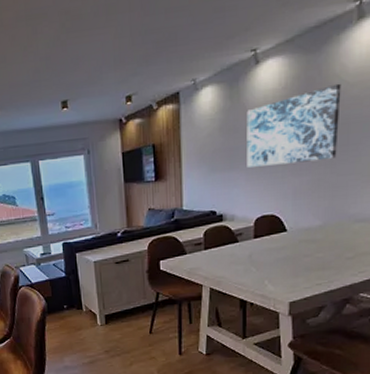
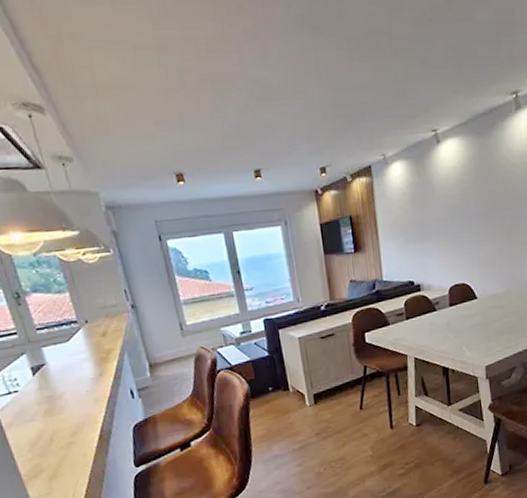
wall art: present [246,83,341,168] -> none [433,164,511,239]

